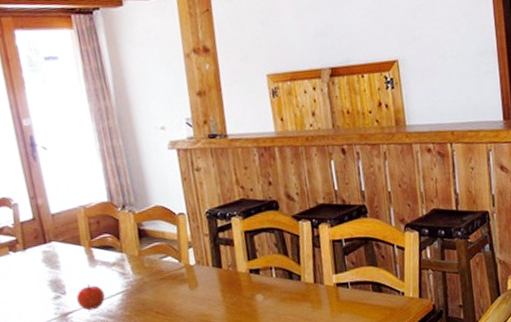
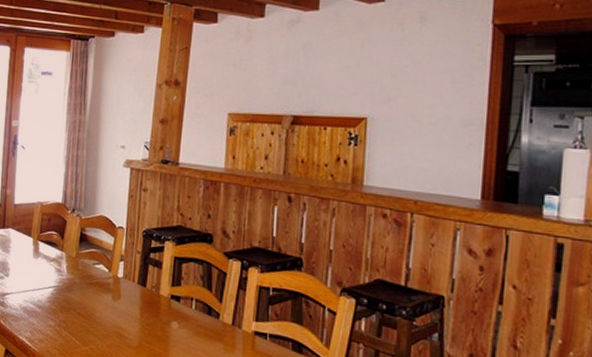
apple: present [76,285,105,311] -> none [15,273,39,297]

